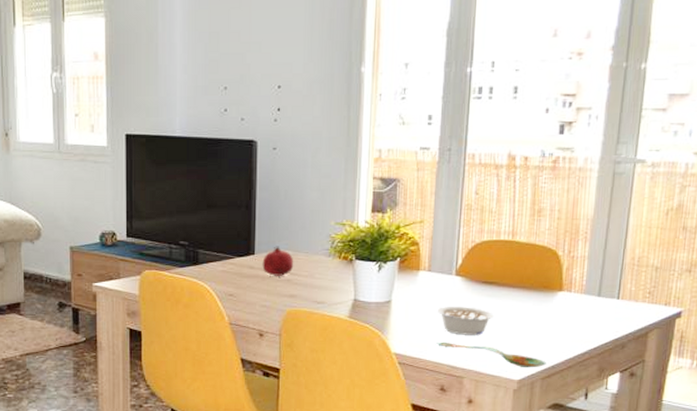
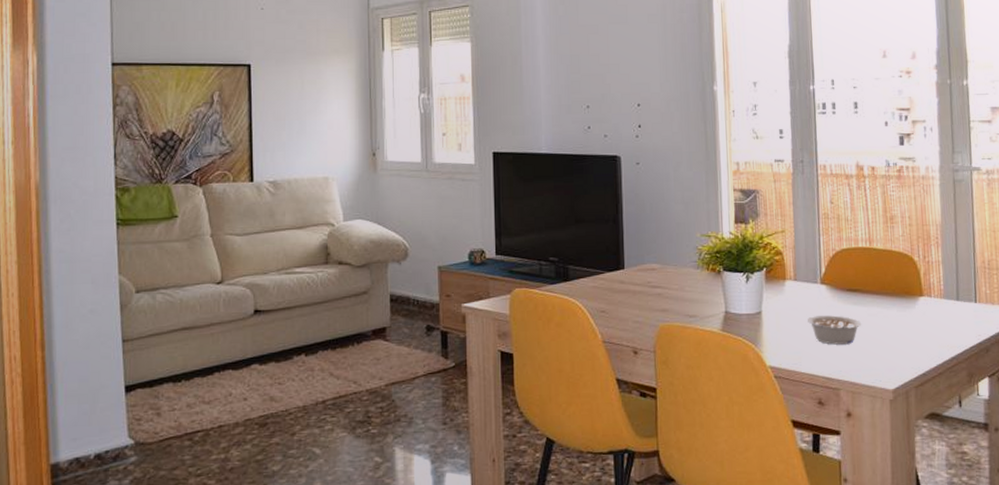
fruit: present [262,246,294,276] -> none [632,259,664,290]
spoon: present [436,341,546,368] -> none [810,352,918,377]

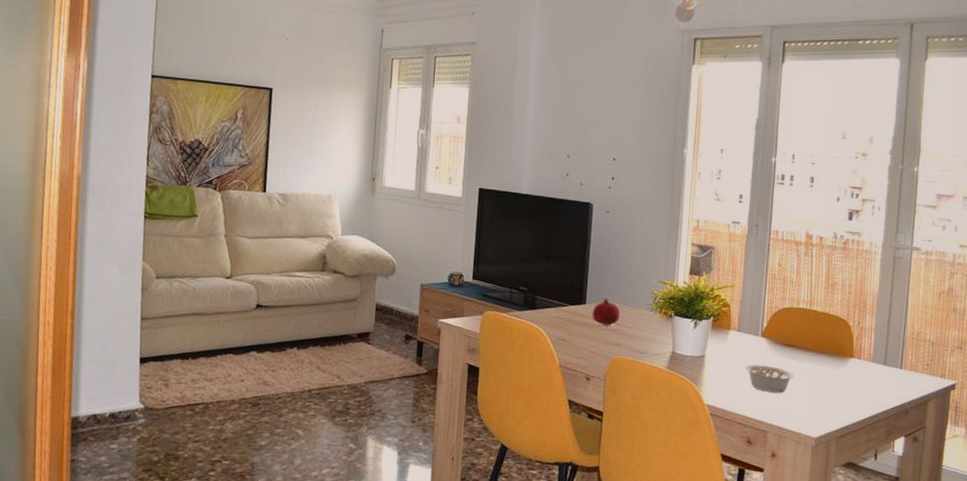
fruit: none [632,259,664,290] -> present [592,298,621,326]

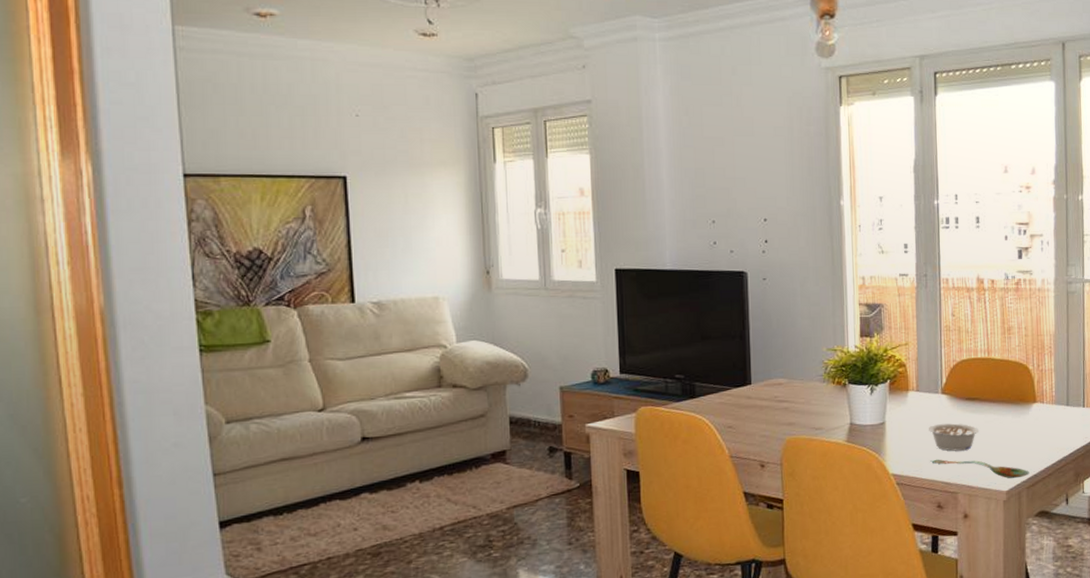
fruit: present [592,298,621,326] -> none [759,374,791,405]
spoon: none [744,397,840,428] -> present [930,459,1029,479]

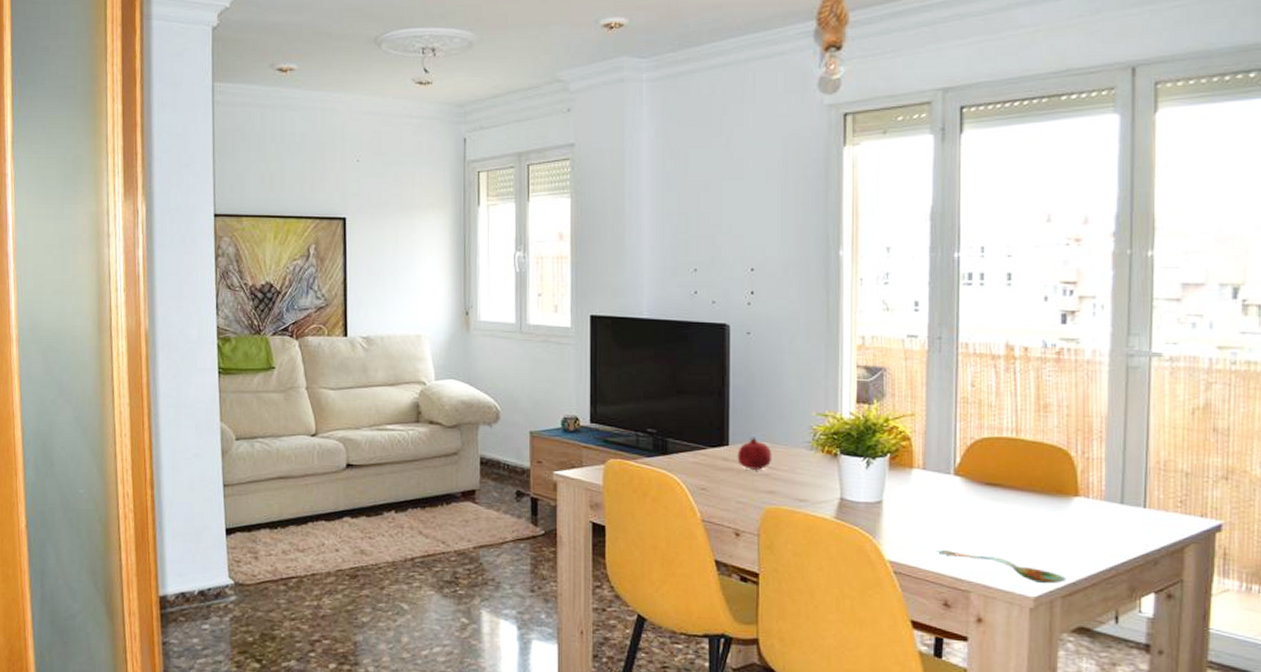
fruit: none [759,374,791,405] -> present [737,437,772,470]
legume: present [929,423,979,451] -> none [936,510,1001,544]

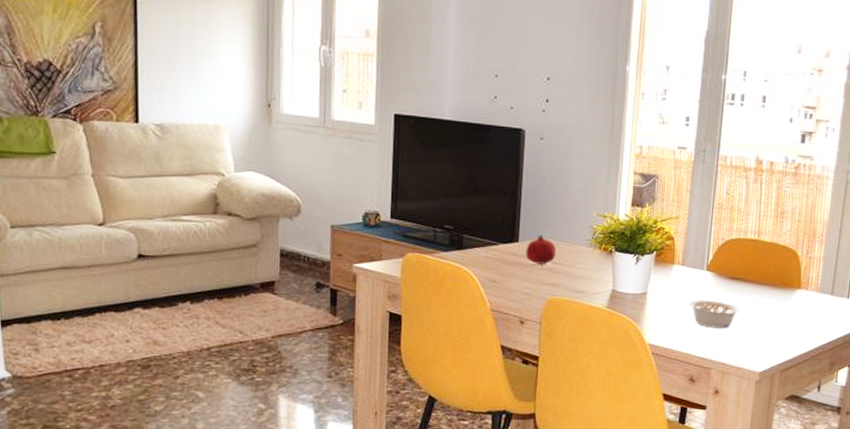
legume: none [936,510,1001,544] -> present [690,300,740,328]
spoon: present [936,549,1066,585] -> none [687,333,785,361]

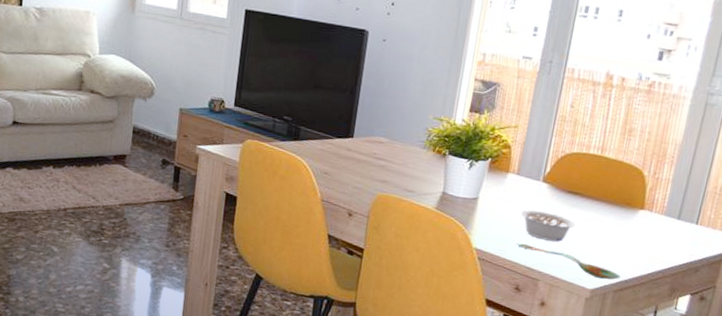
fruit: present [525,234,557,264] -> none [359,132,390,162]
spoon: none [687,333,785,361] -> present [517,243,620,280]

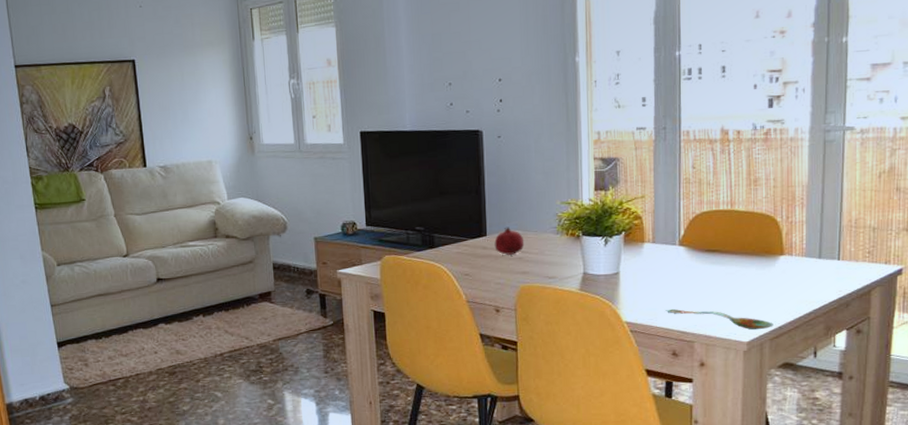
fruit: none [359,132,390,162] -> present [494,226,525,255]
legume: present [522,210,576,242] -> none [665,274,719,302]

